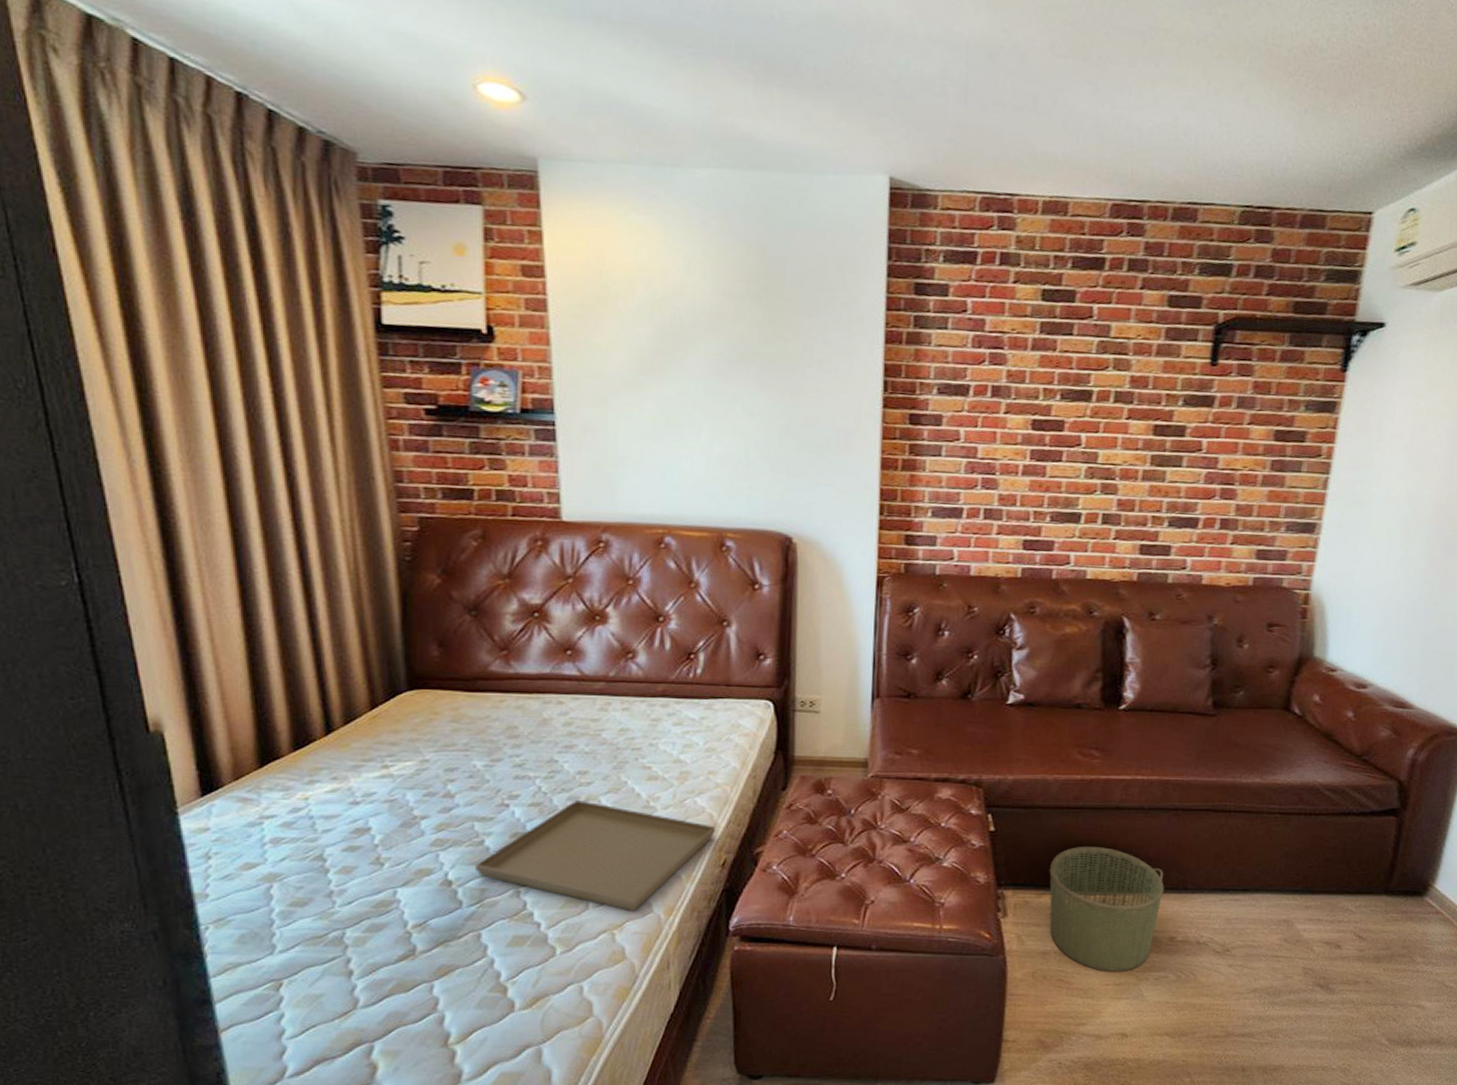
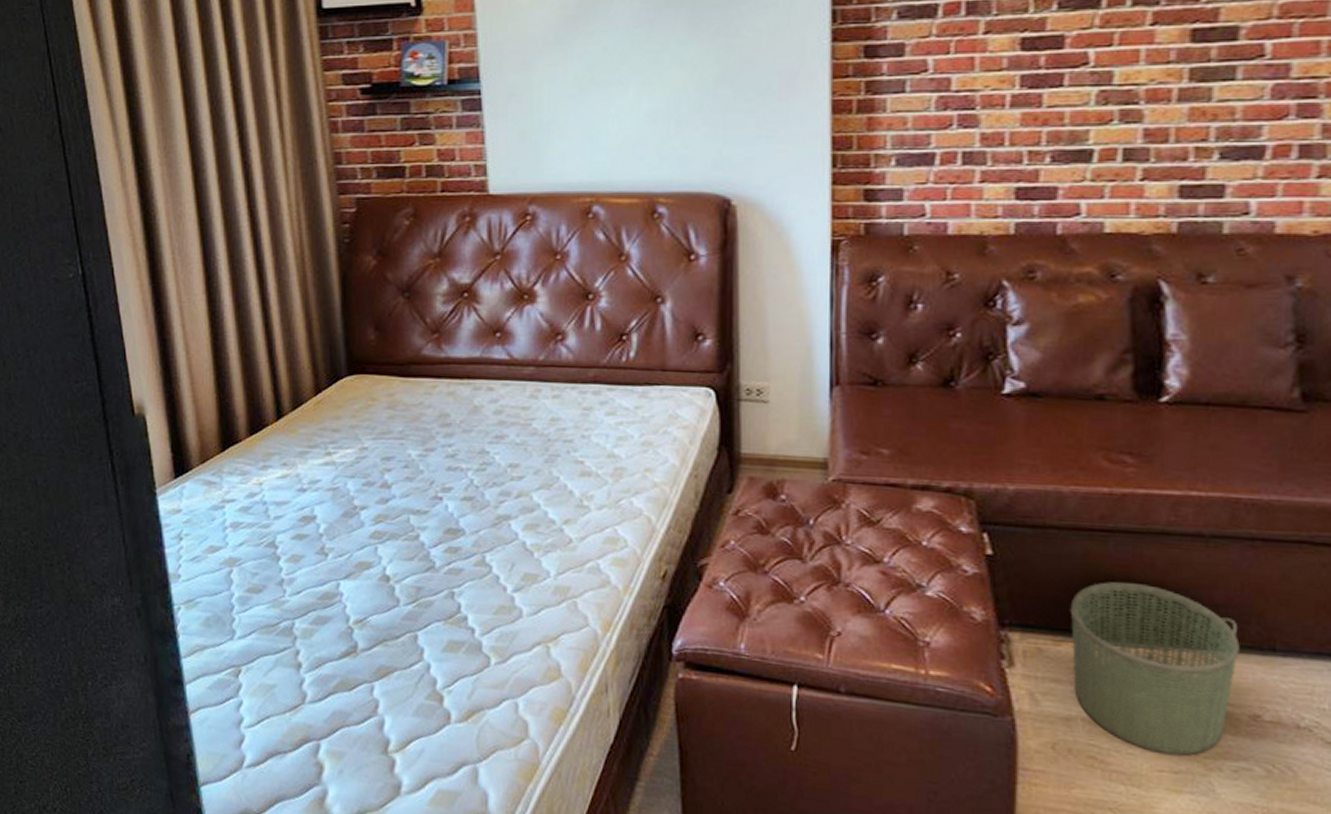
serving tray: present [475,800,716,912] -> none [411,496,655,624]

